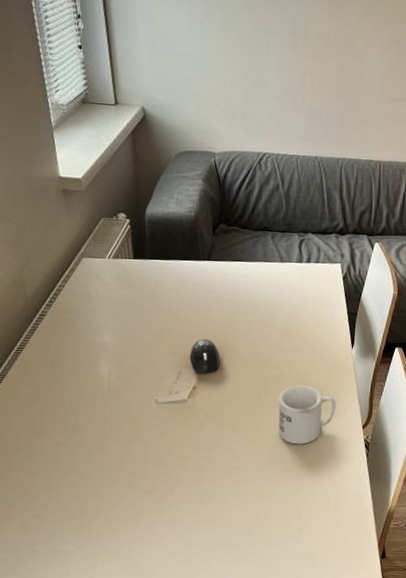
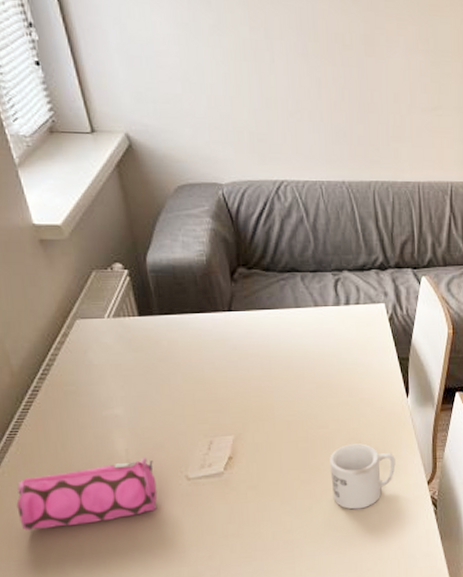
pencil case: none [14,380,130,434] -> present [16,457,158,531]
mouse: present [189,338,220,374] -> none [220,401,257,442]

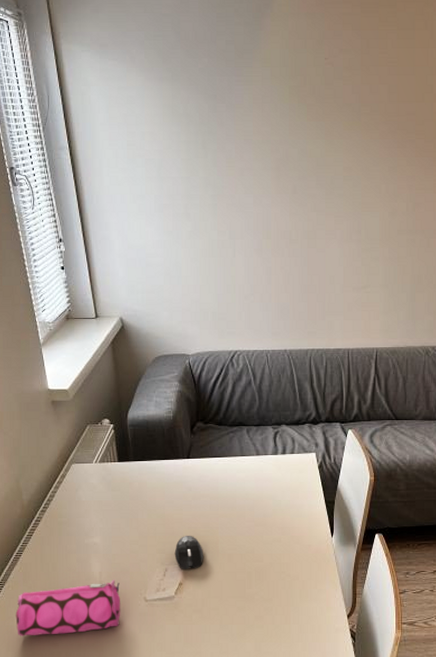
mouse: none [220,401,257,442] -> present [174,535,203,570]
mug: present [329,443,396,510] -> none [262,577,319,637]

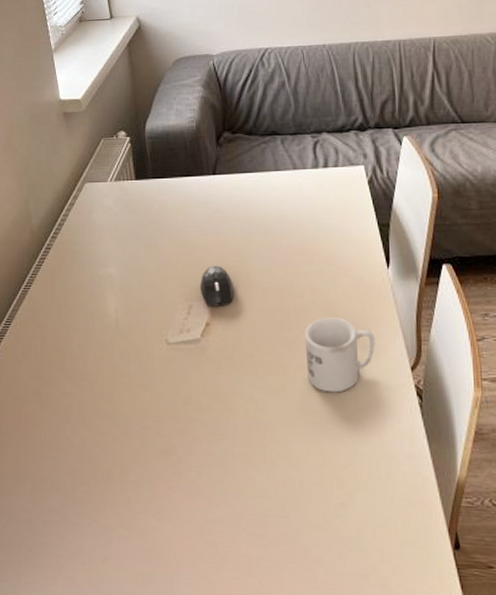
pencil case: present [15,579,121,636] -> none [23,318,140,383]
mug: none [262,577,319,637] -> present [305,317,375,393]

